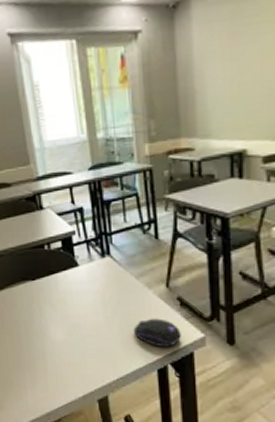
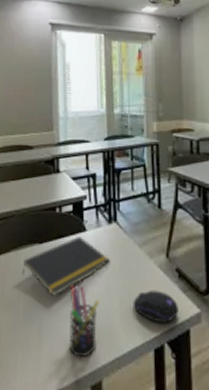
notepad: none [18,272,107,328] -> present [22,237,110,297]
pen holder: none [68,316,100,378] -> present [69,285,99,358]

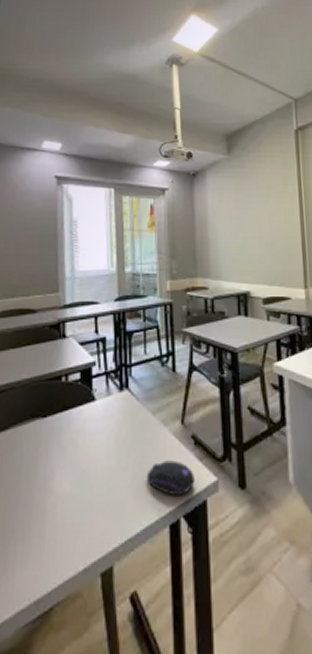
notepad: present [22,237,110,297] -> none [22,407,122,477]
pen holder: present [69,285,99,358] -> none [76,461,110,543]

